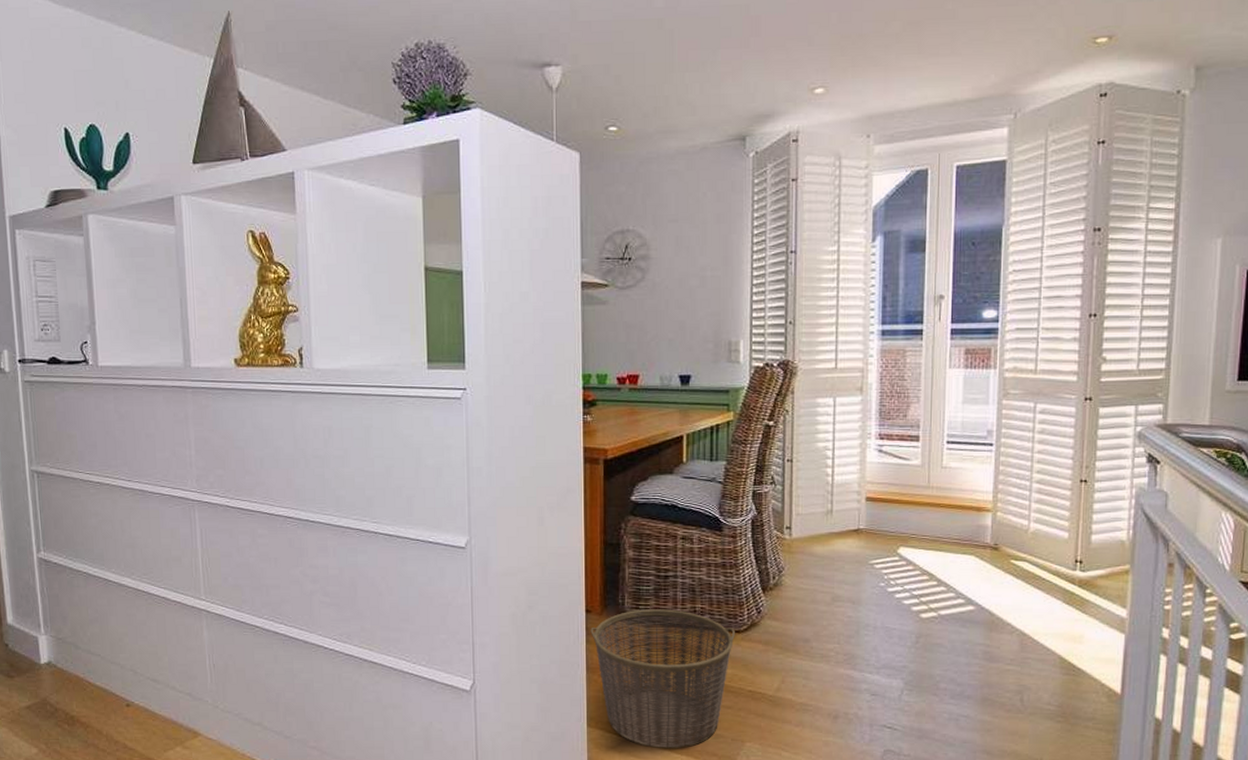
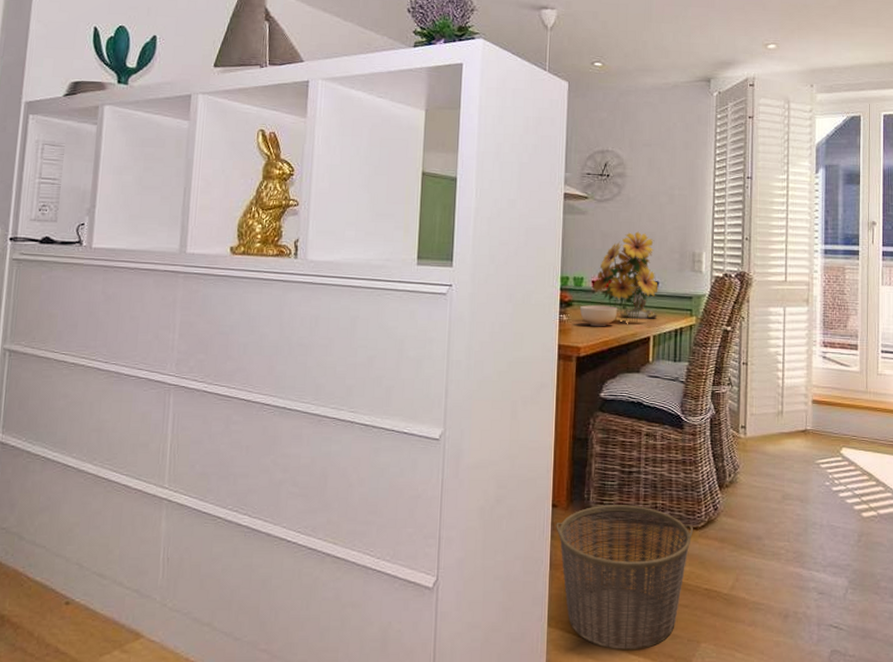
bowl: none [605,404,647,427] -> present [580,305,618,327]
flower bouquet: none [618,320,691,420] -> present [593,231,658,322]
candlestick: none [649,354,691,418] -> present [620,262,658,320]

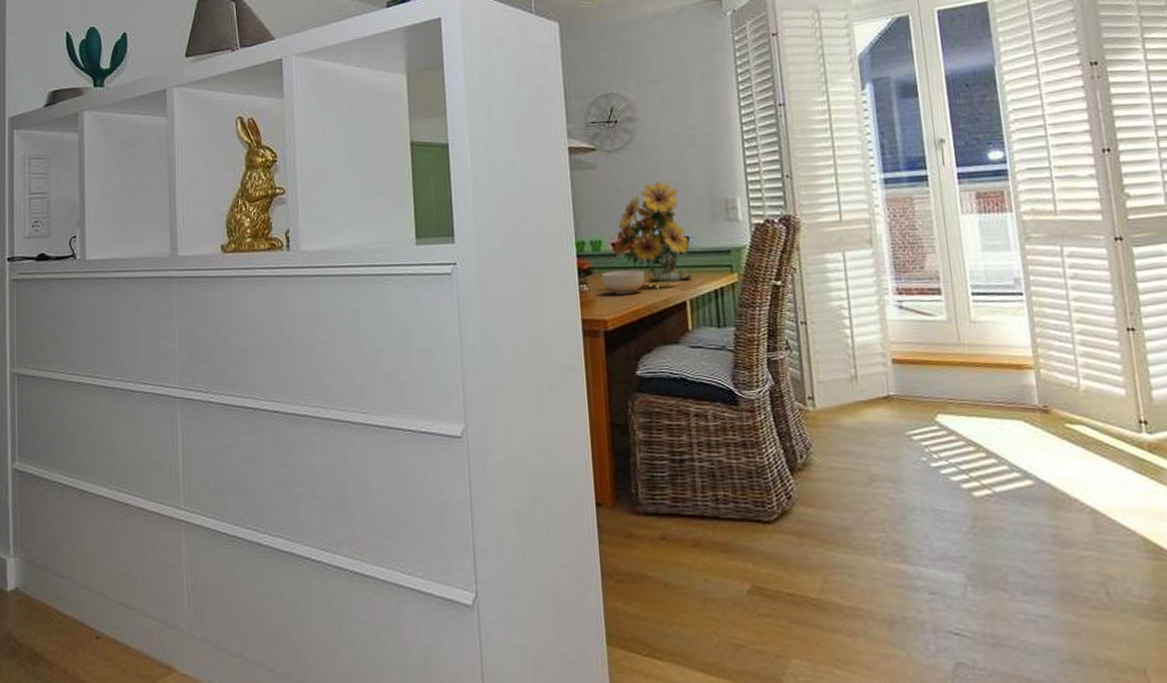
basket: present [556,504,693,651] -> none [602,498,765,671]

